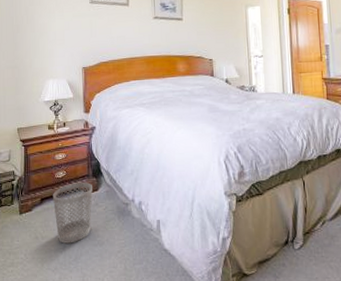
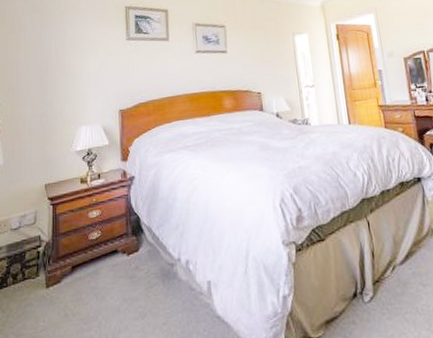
wastebasket: present [52,182,93,244] -> none [85,242,132,320]

